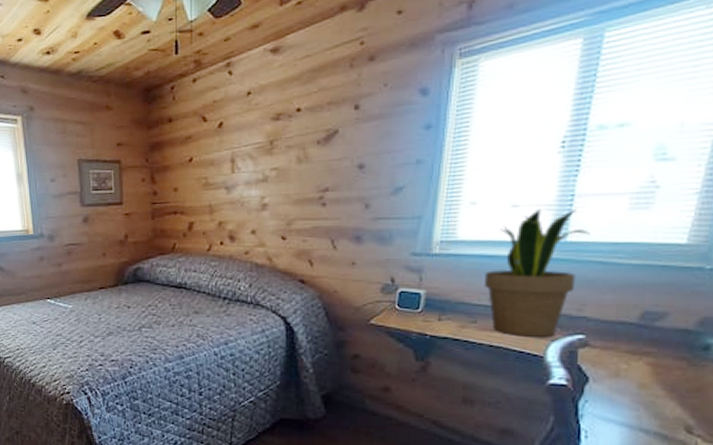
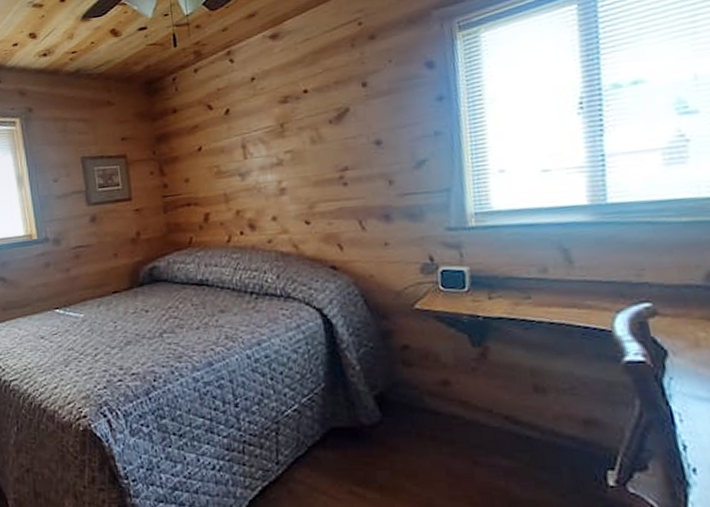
potted plant: present [485,208,590,337] -> none [529,168,630,310]

